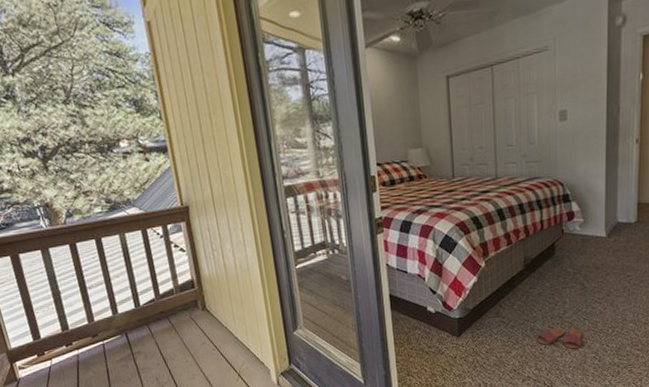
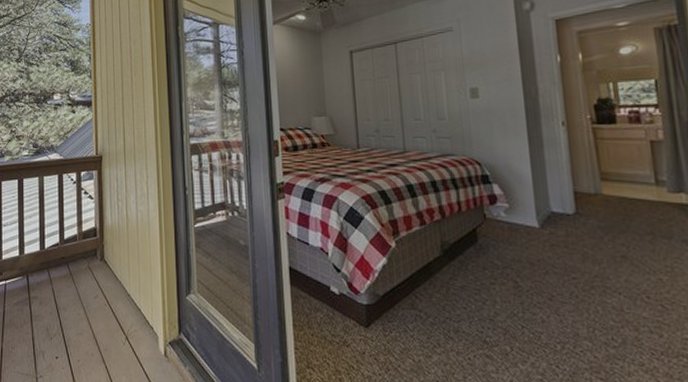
slippers: present [537,327,582,349] -> none [463,332,523,365]

